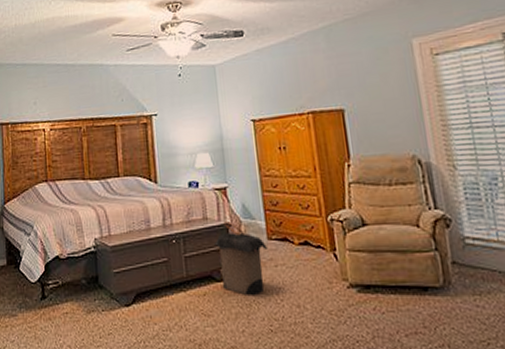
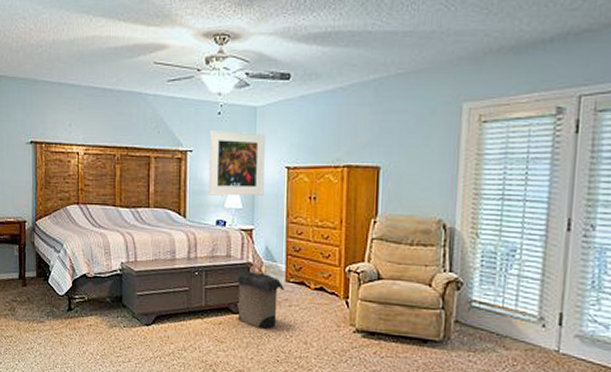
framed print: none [172,90,233,157] -> present [209,131,265,196]

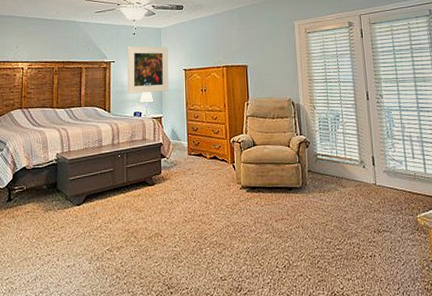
laundry hamper: present [235,260,285,329] -> none [150,141,188,195]

